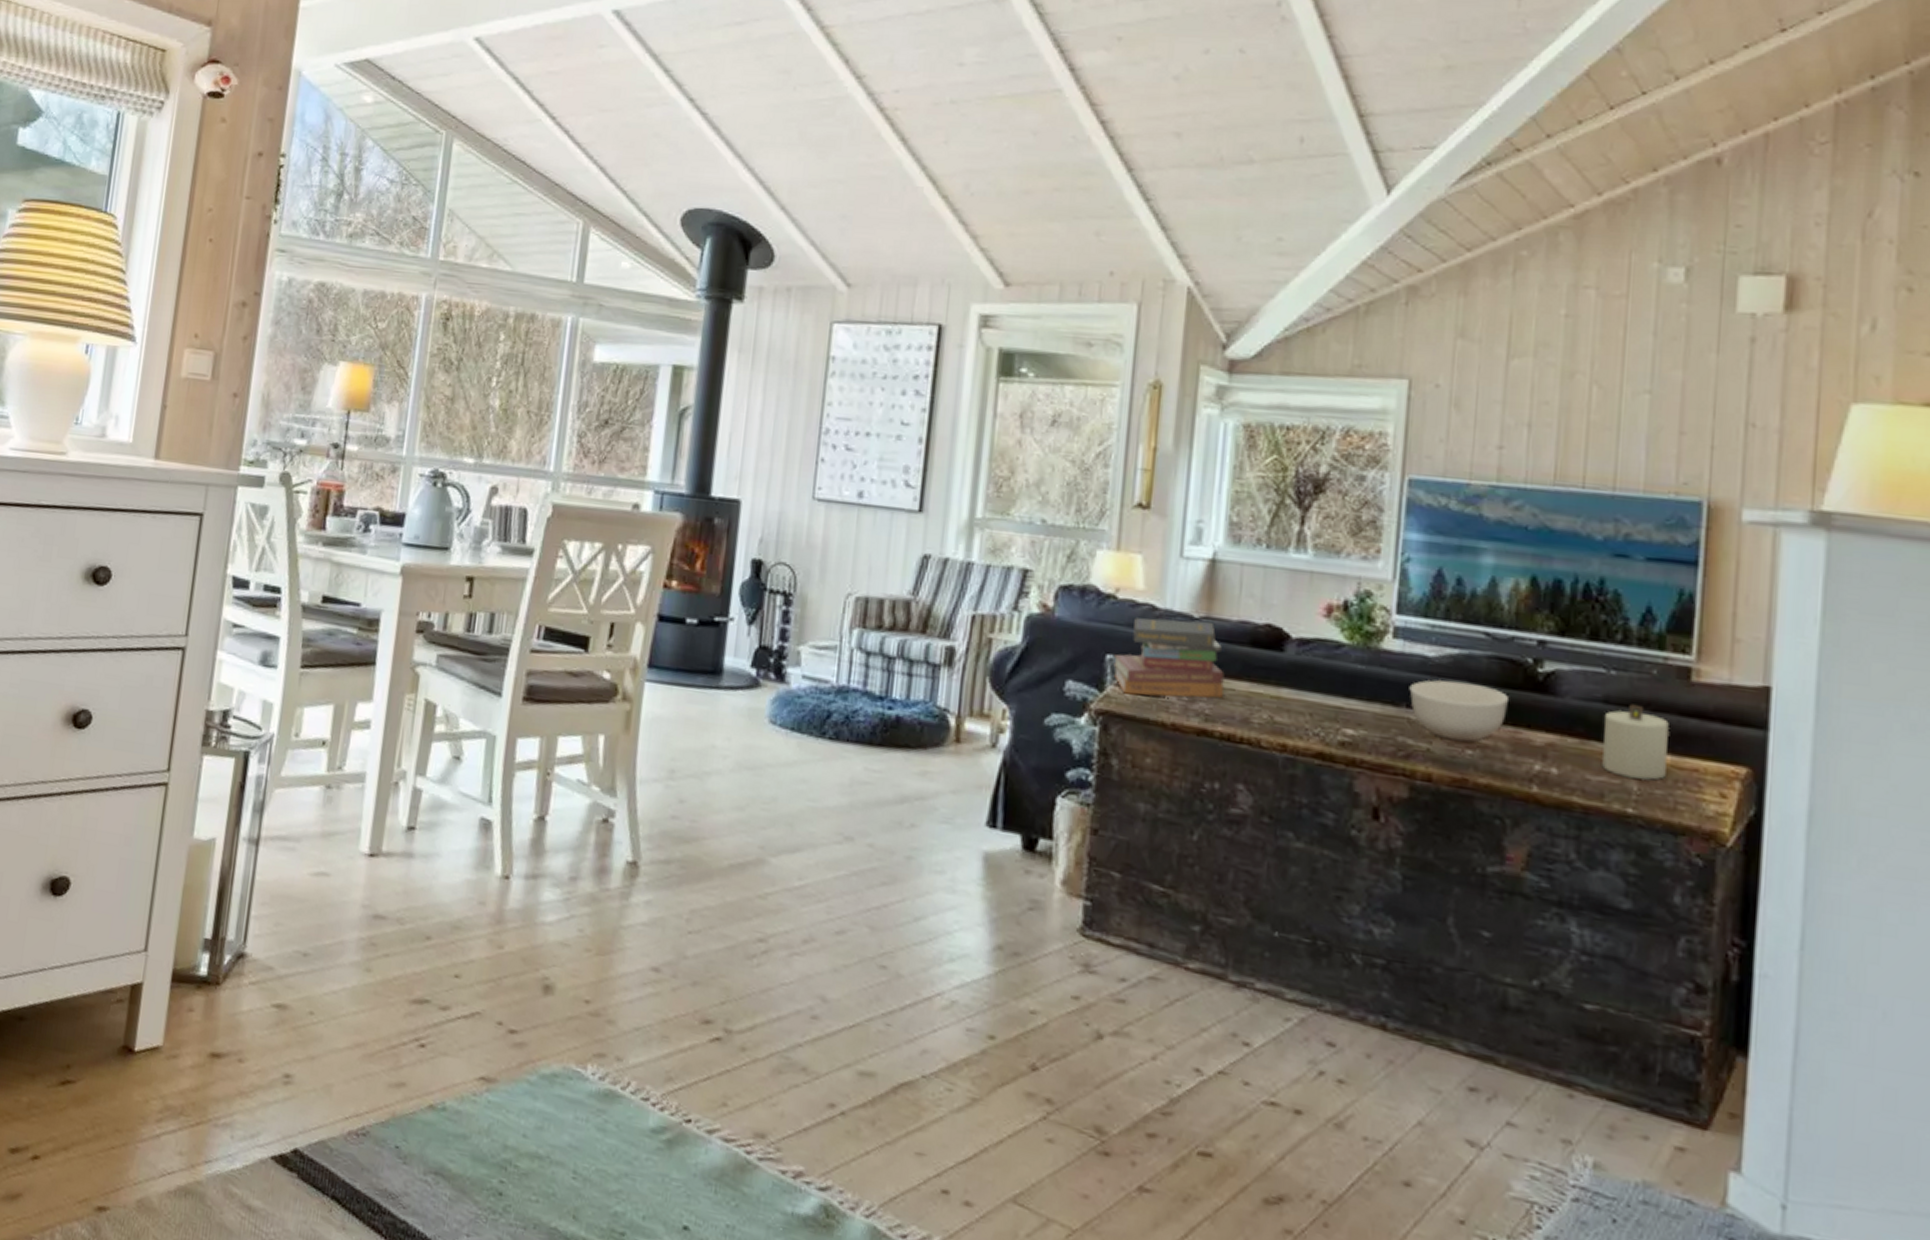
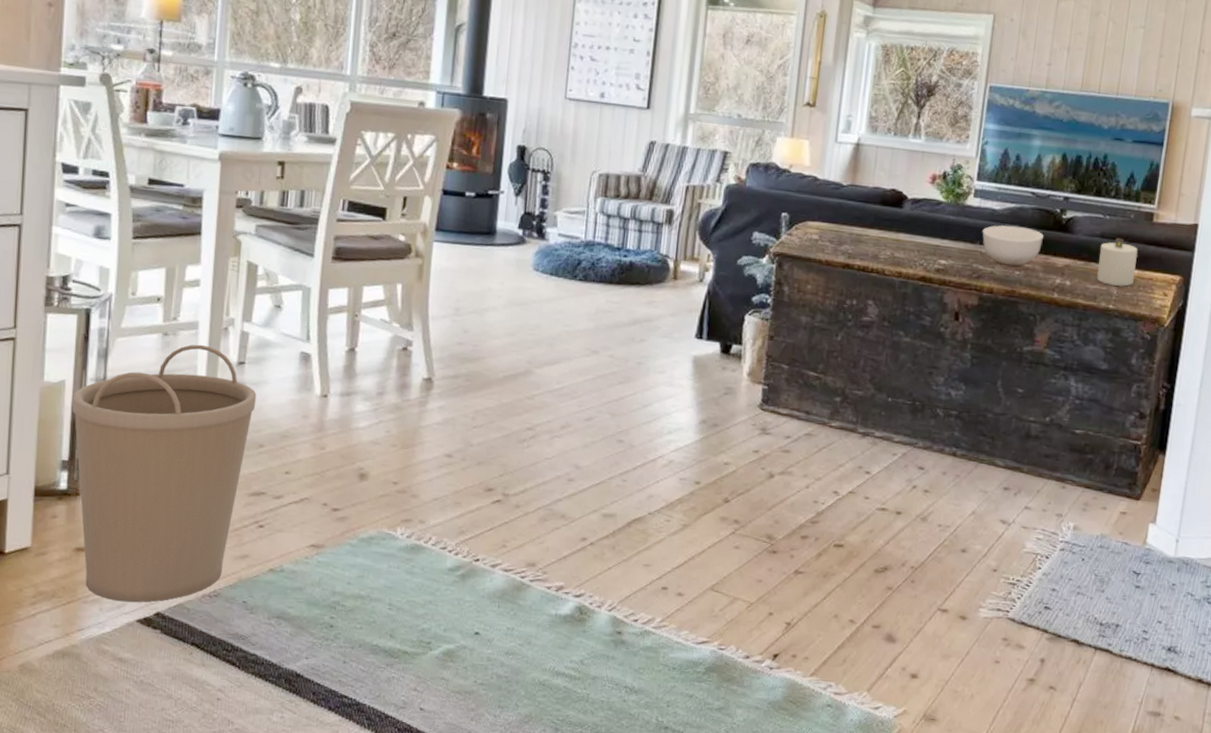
basket: none [217,801,427,1135] -> present [72,344,257,603]
books: present [1113,618,1225,699] -> none [787,186,863,242]

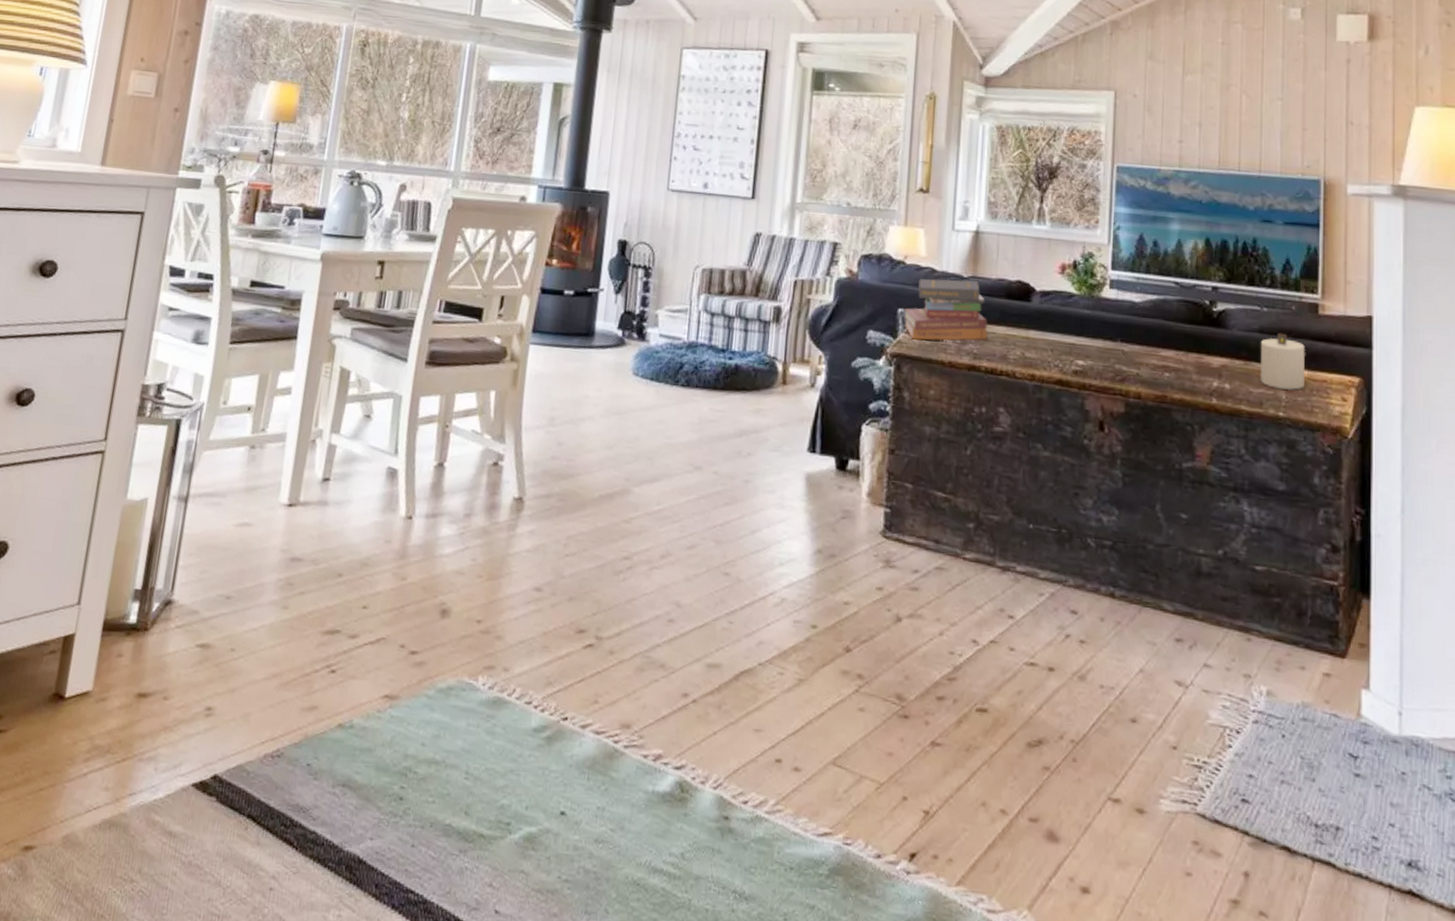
basket: present [72,344,257,603] -> none [143,458,340,762]
books: none [787,186,863,242] -> present [904,278,987,341]
bowl: present [982,225,1044,267] -> none [1122,319,1193,368]

